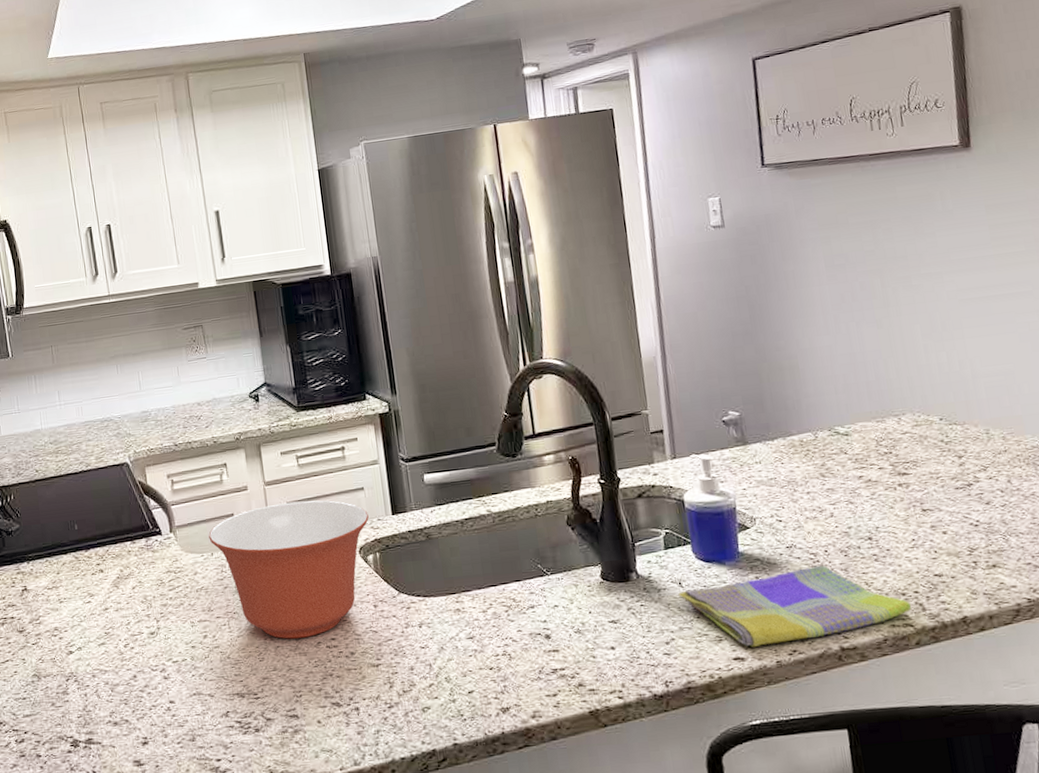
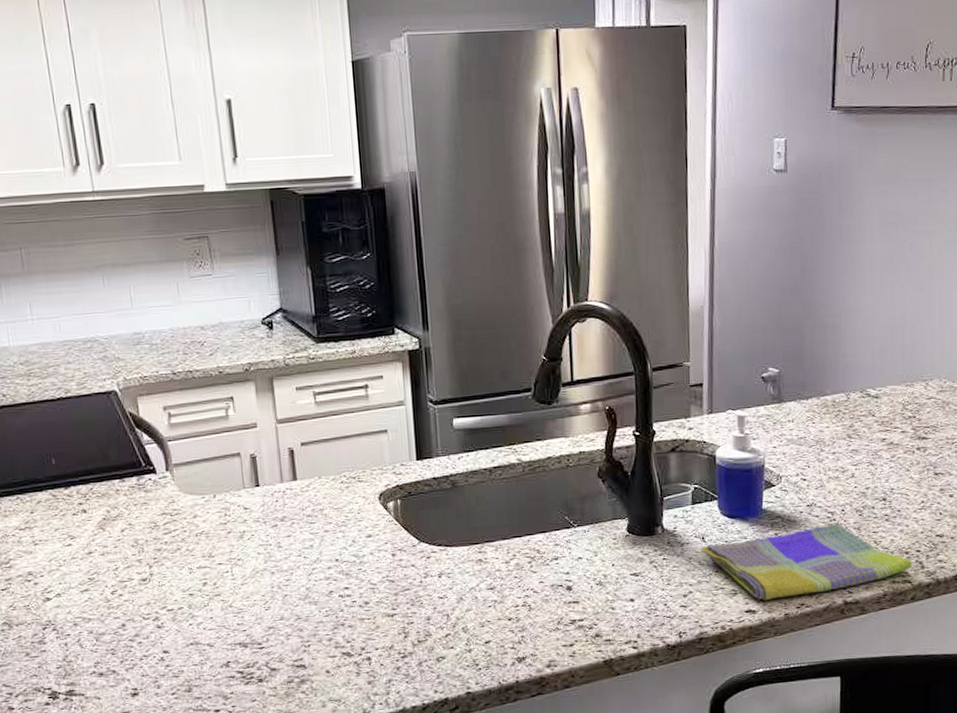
mixing bowl: present [209,500,369,639] -> none [211,441,391,588]

